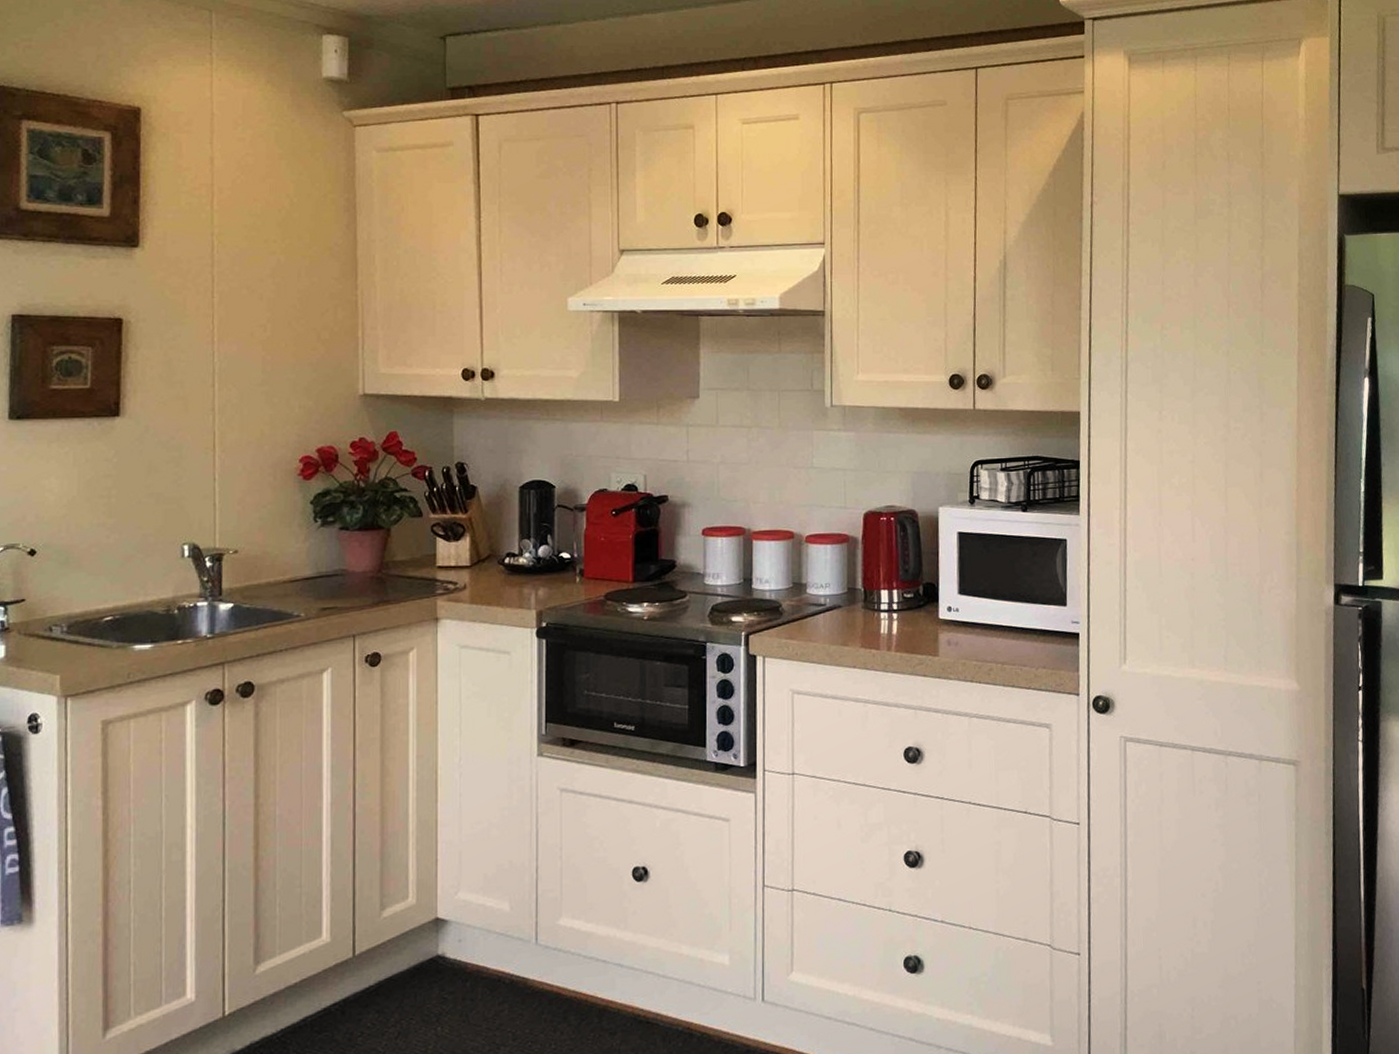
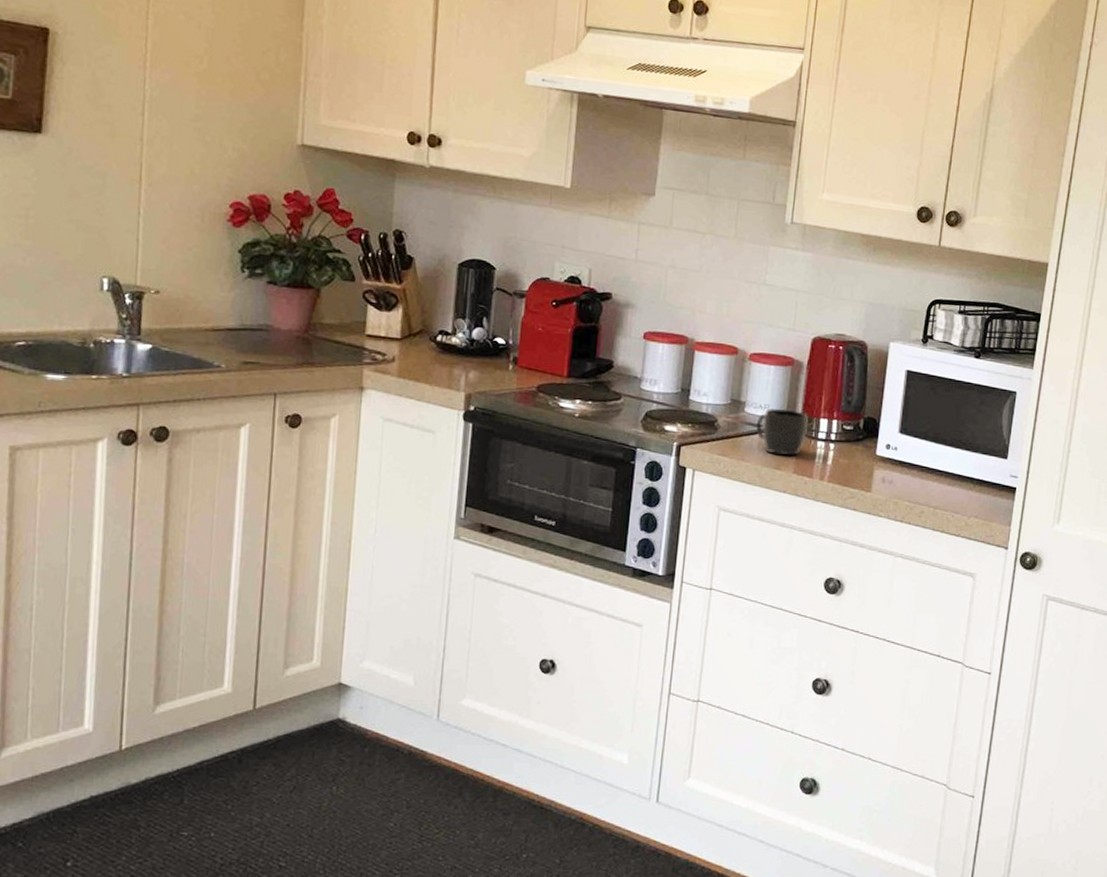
mug: none [819,585,870,632] -> present [755,407,809,456]

